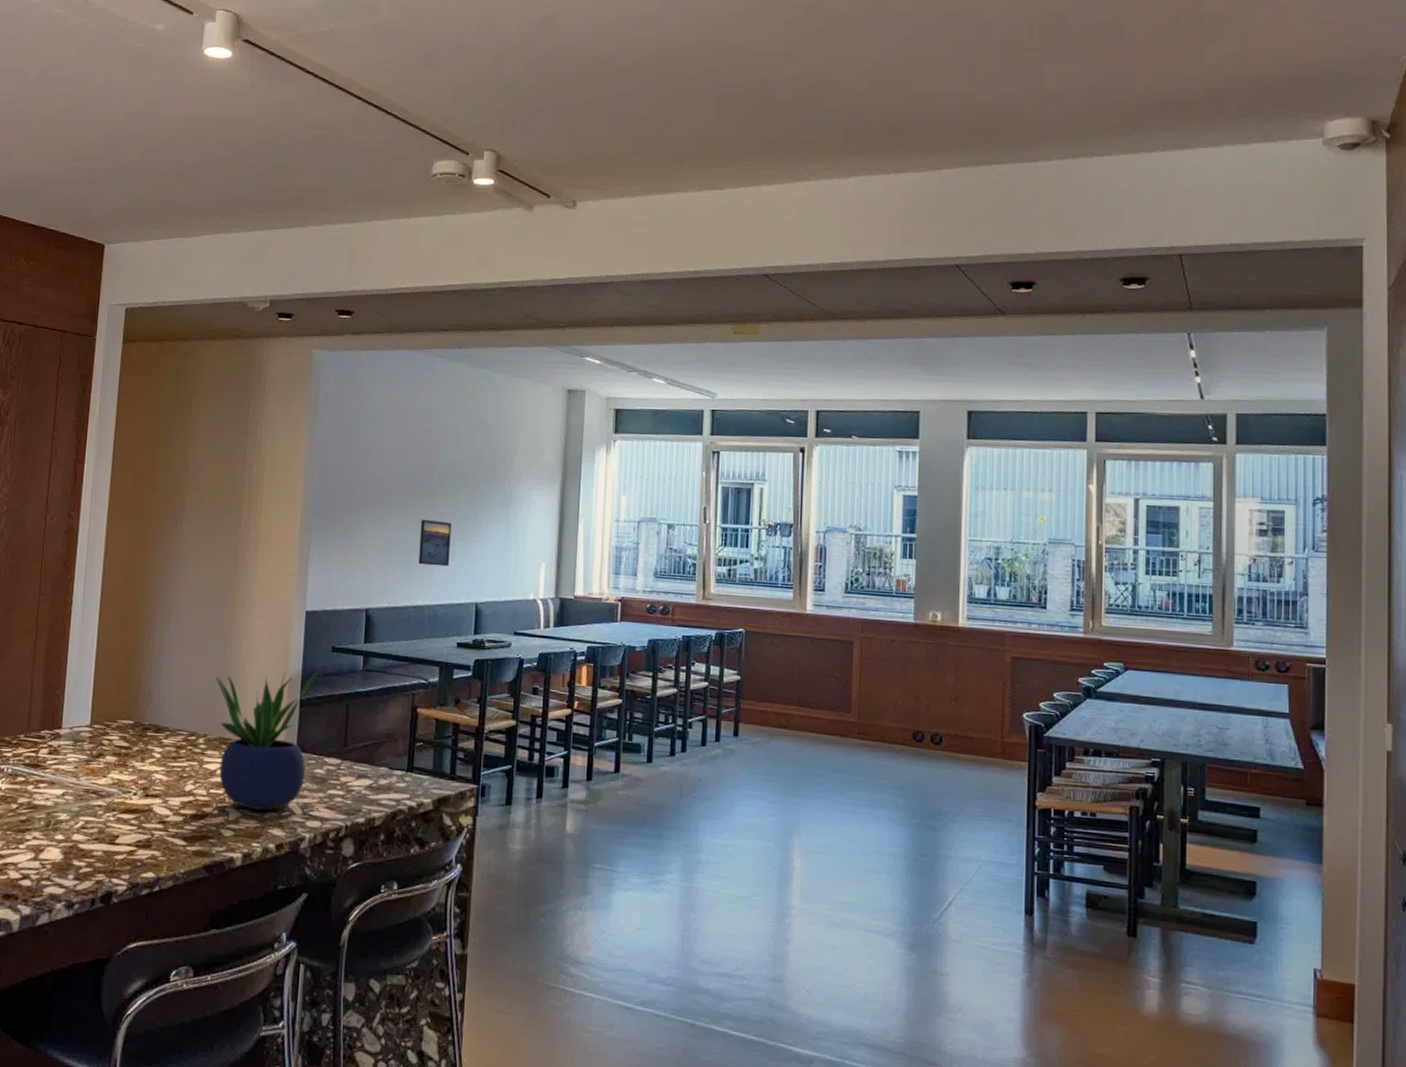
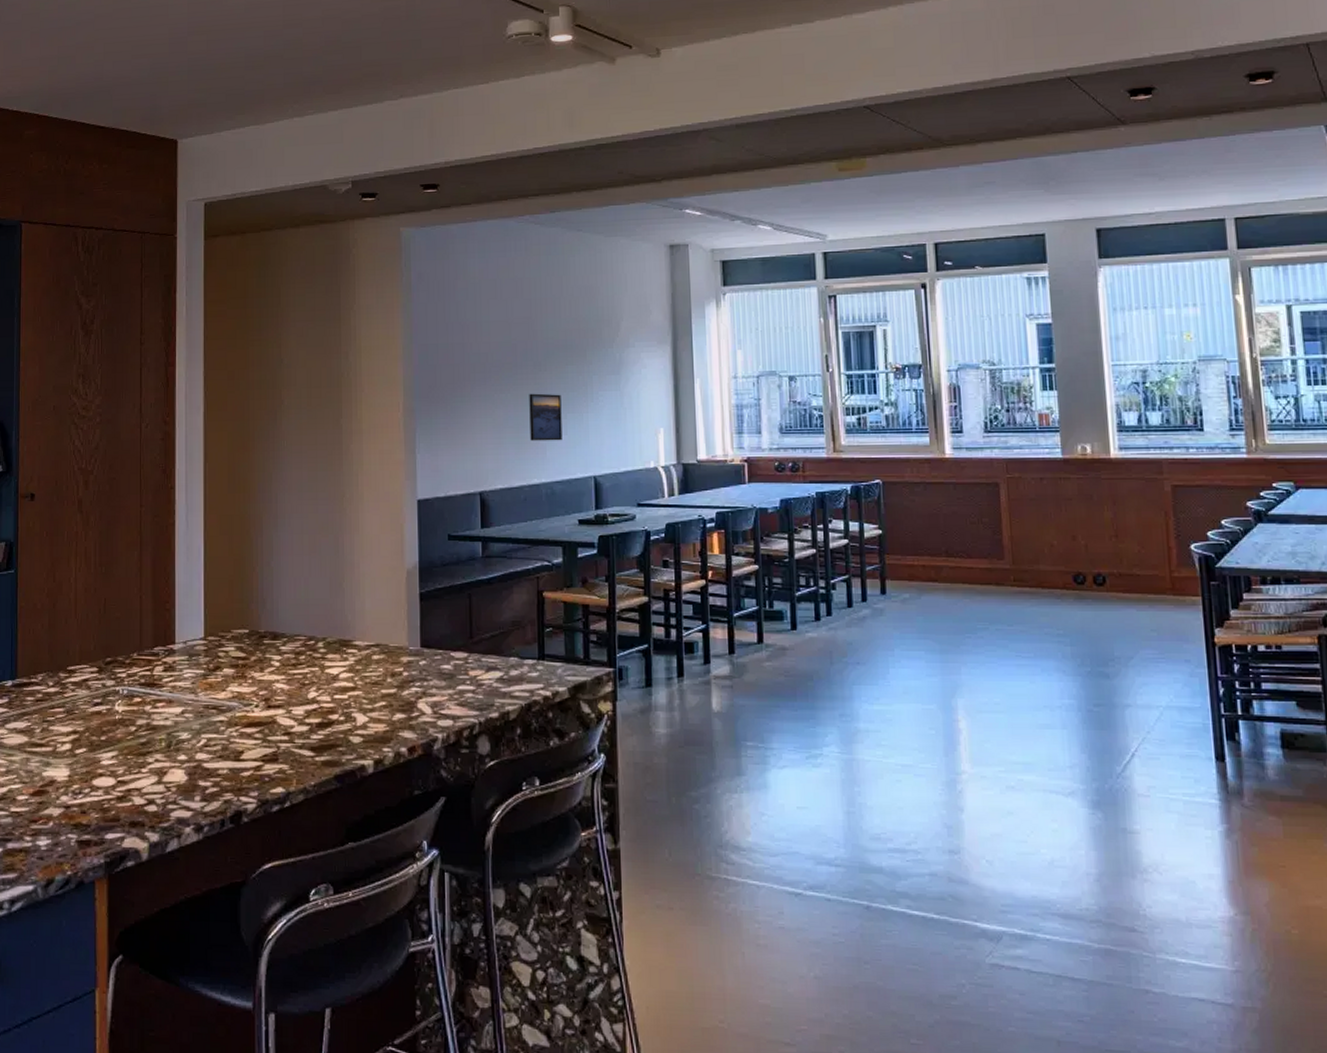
potted plant: present [215,669,319,811] -> none [329,559,437,713]

